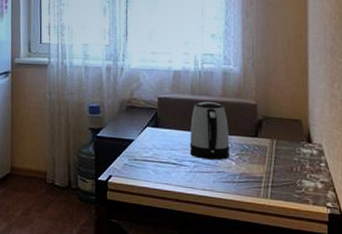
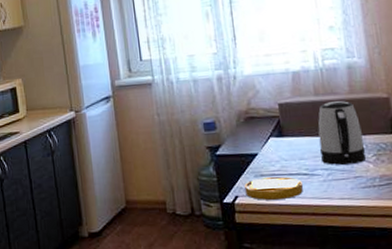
banana: none [119,162,170,184] -> present [244,177,303,200]

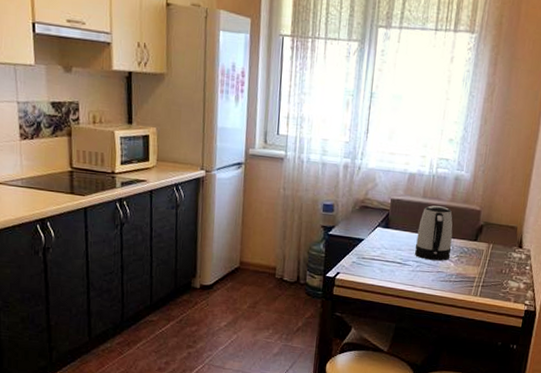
banana: present [244,177,303,200] -> none [346,260,395,281]

